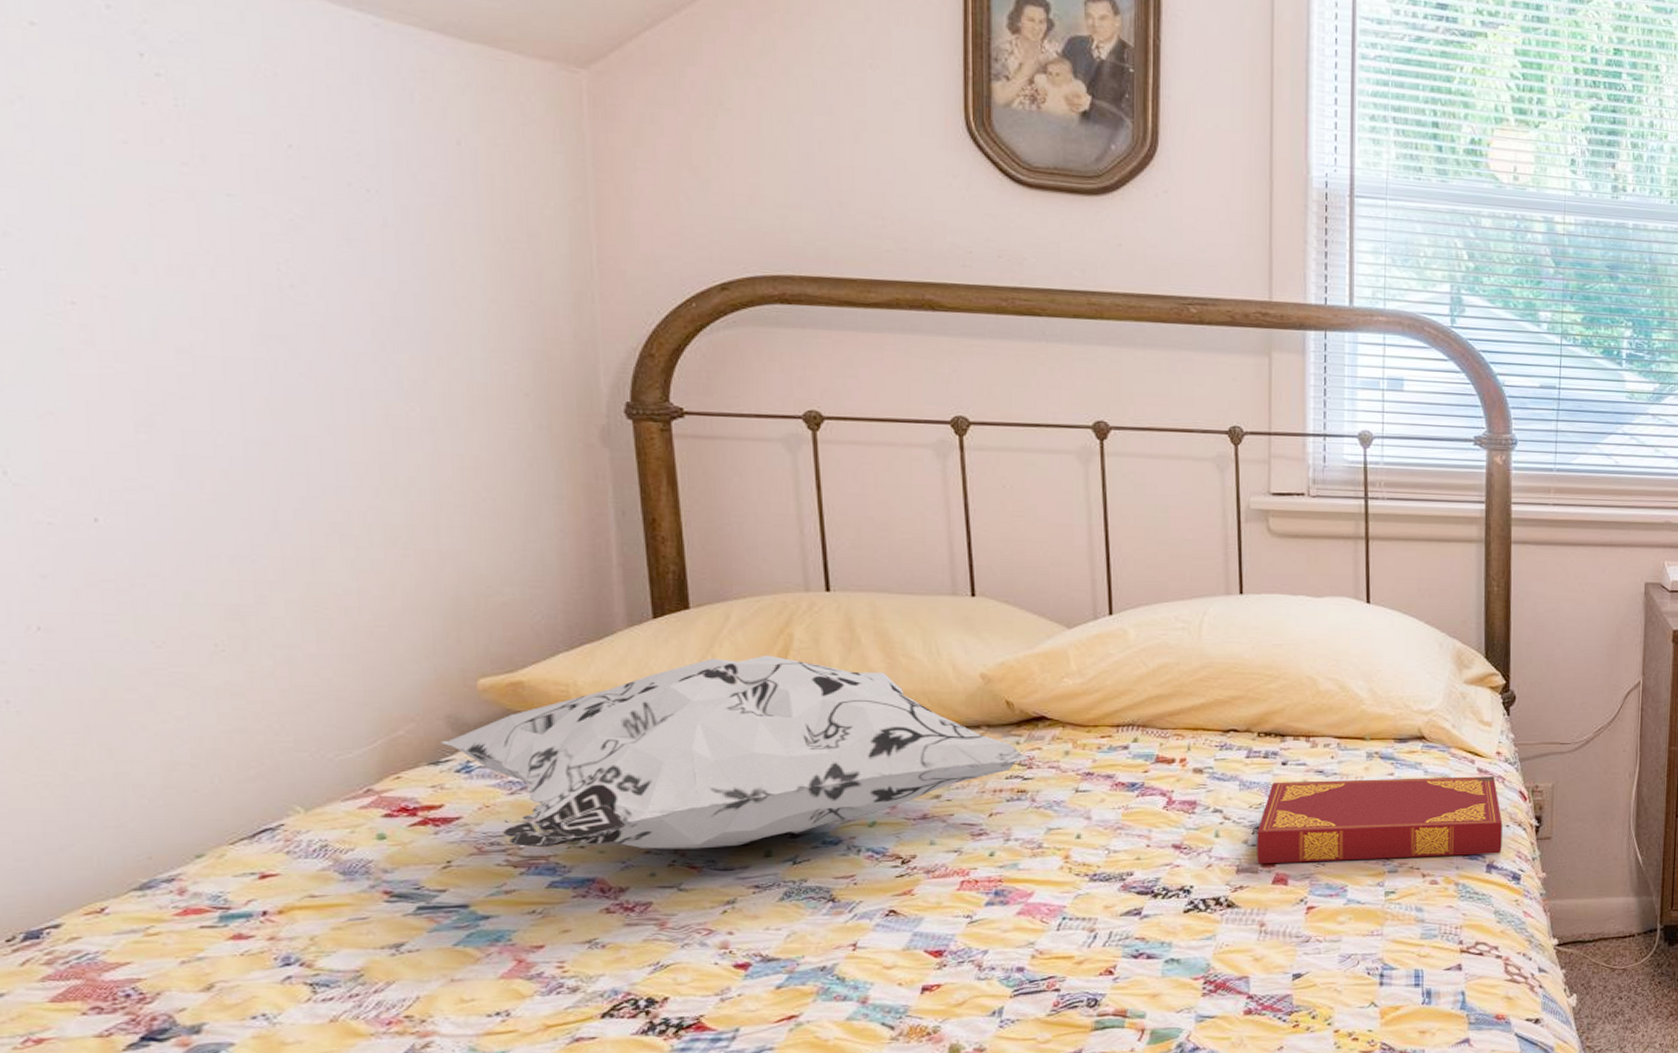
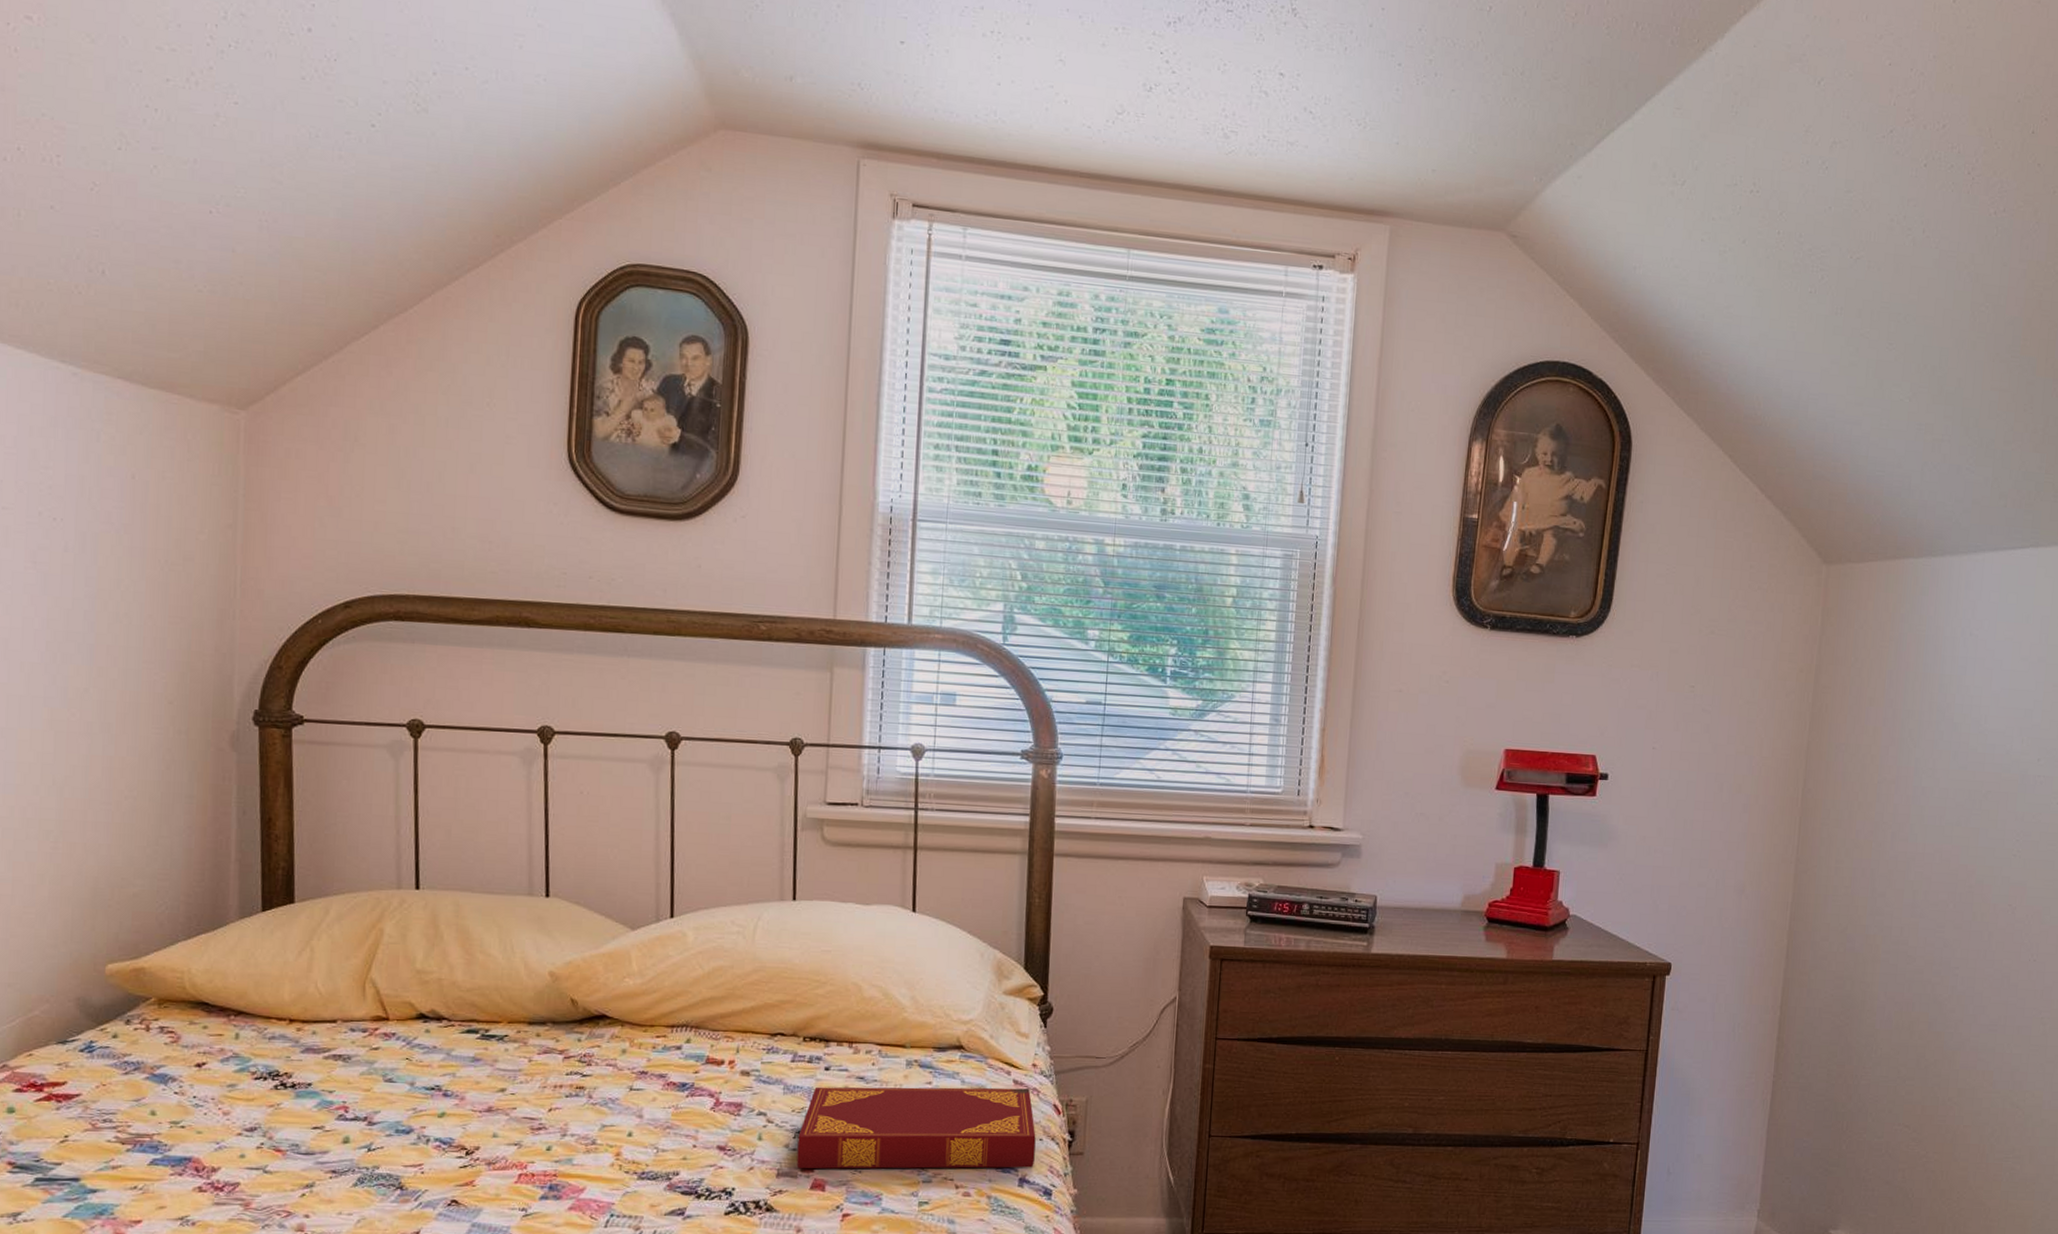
decorative pillow: present [441,655,1030,849] -> none [70,948,589,1133]

